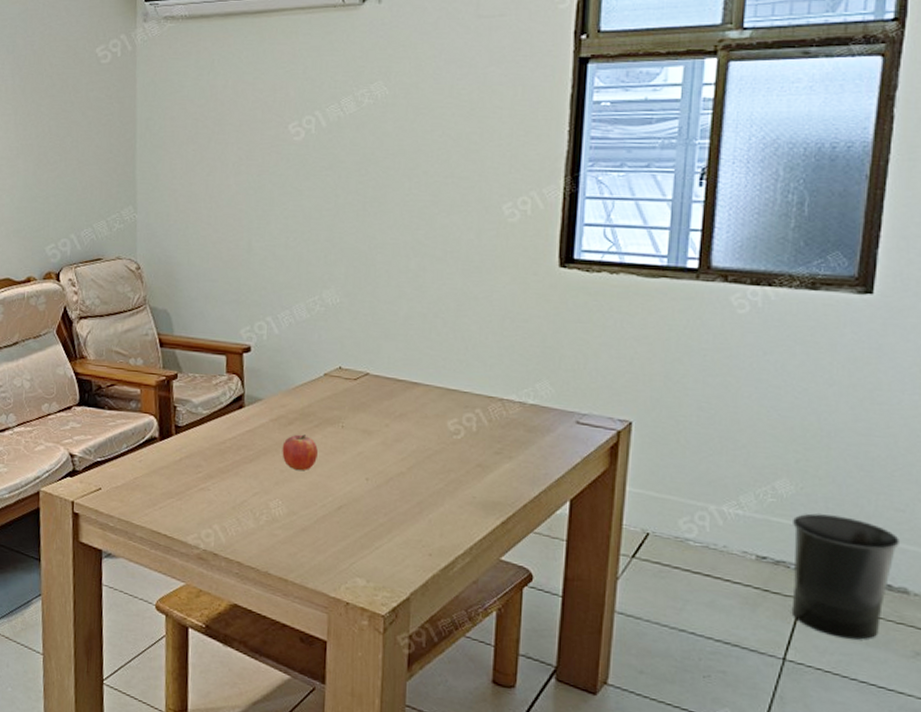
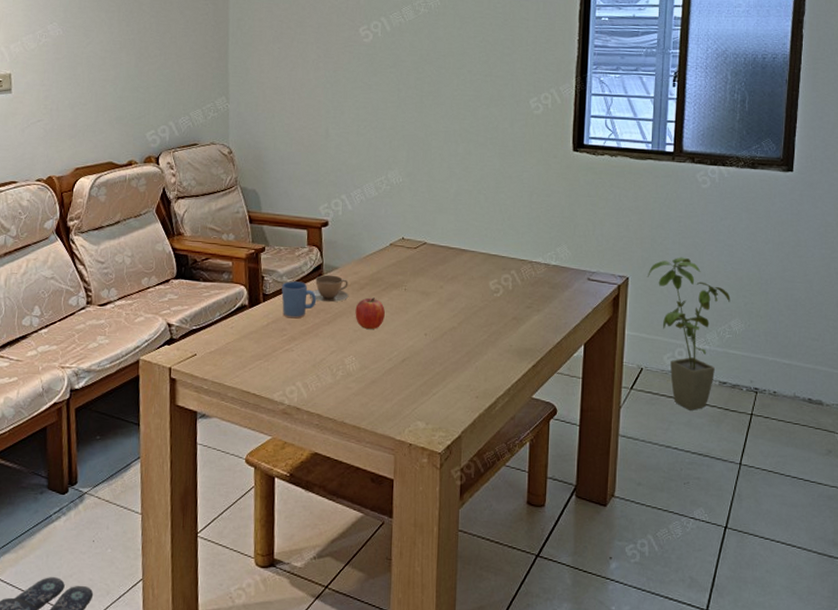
mug: none [196,412,237,455] -> present [281,281,317,319]
teacup: none [228,406,275,438] -> present [309,274,349,303]
house plant: none [657,399,776,589] -> present [647,257,731,411]
waste bin: present [791,513,899,640] -> none [744,345,815,444]

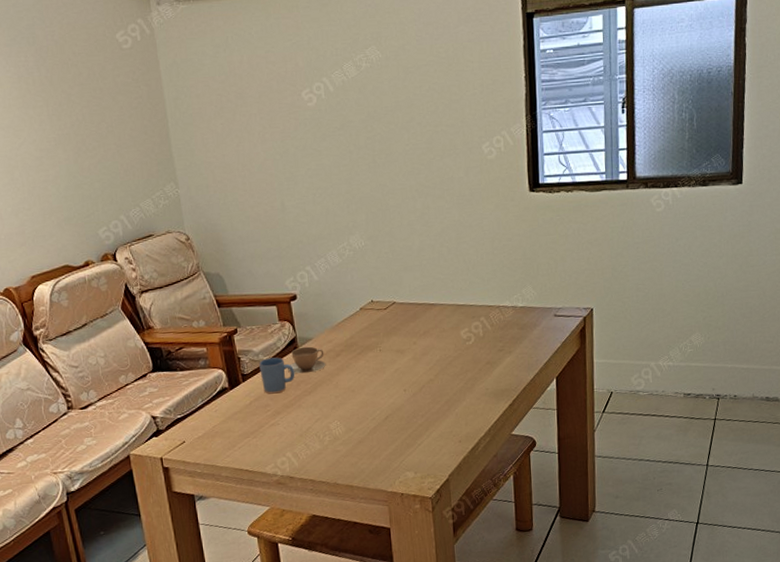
fruit: present [355,297,385,330] -> none [334,362,364,394]
house plant: present [647,257,731,411] -> none [610,281,690,424]

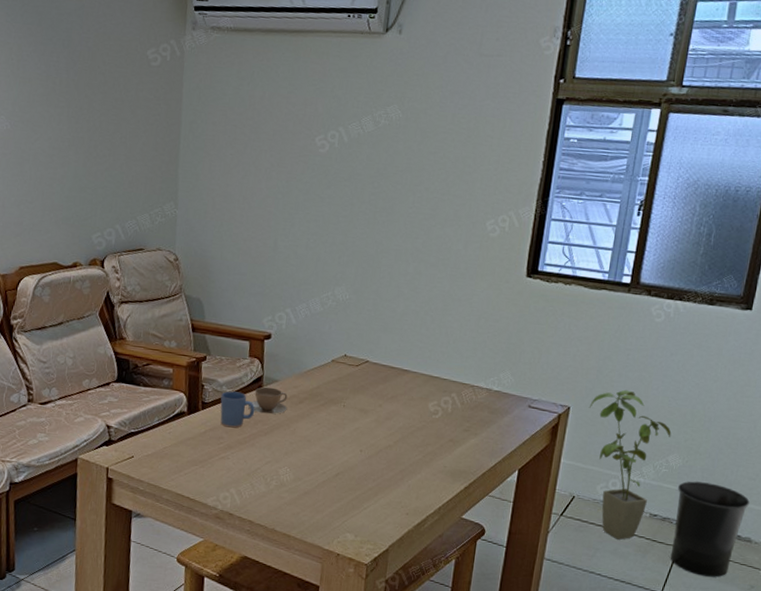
house plant: none [610,281,690,424] -> present [588,389,672,540]
waste bin: none [705,353,771,442] -> present [670,481,750,577]

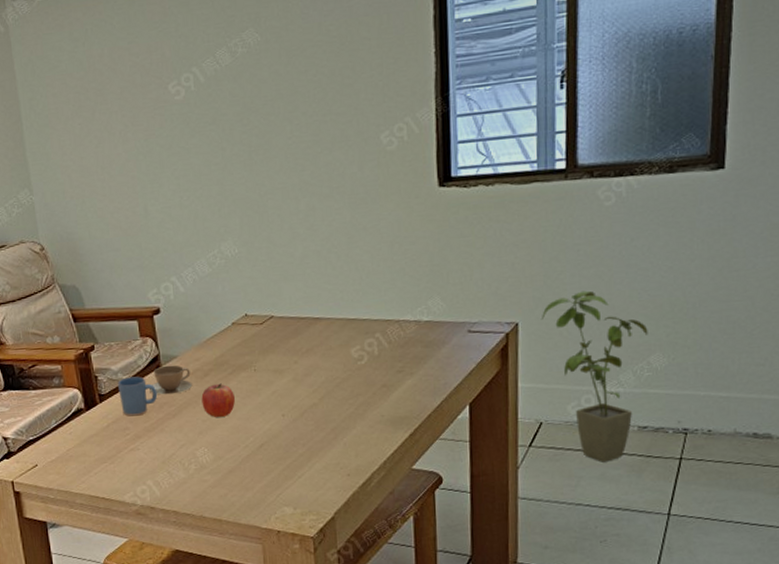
fruit: none [292,411,322,443] -> present [201,383,235,418]
waste bin: present [670,481,750,577] -> none [668,378,761,487]

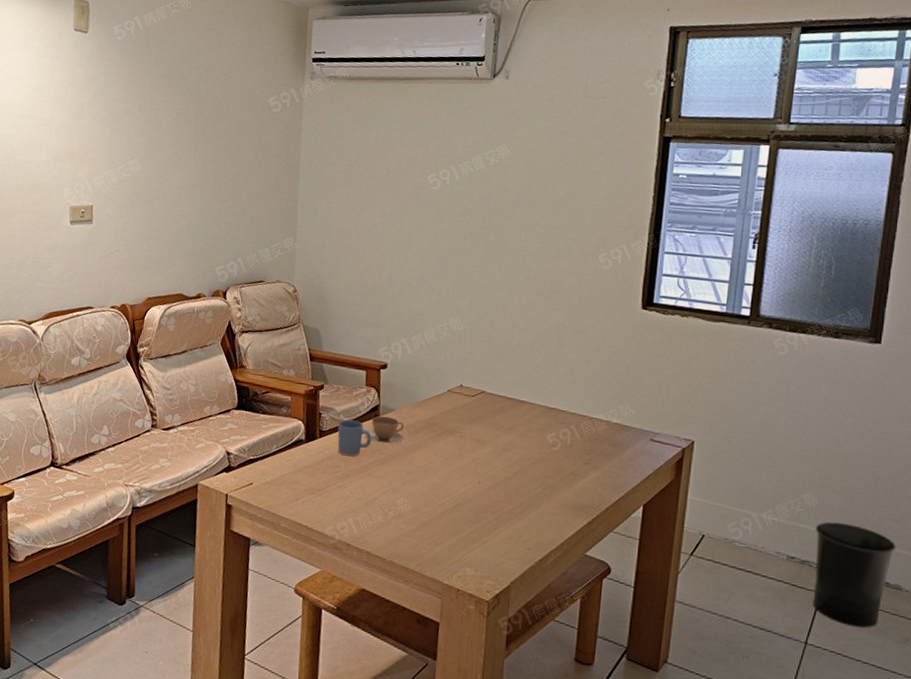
fruit: present [201,383,235,418] -> none [409,441,439,473]
house plant: present [541,290,648,462] -> none [714,424,804,583]
waste bin: none [668,378,761,487] -> present [812,522,896,627]

